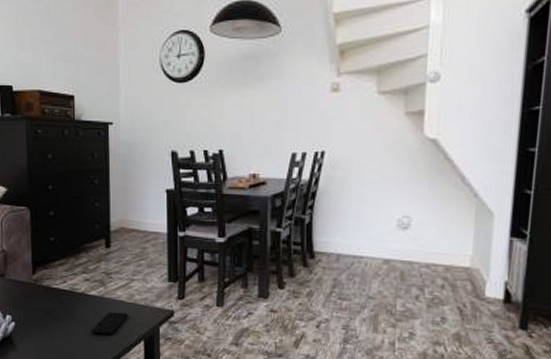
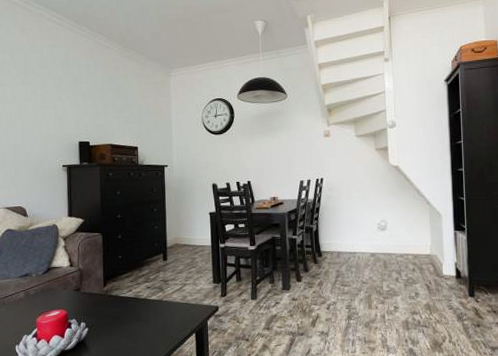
smartphone: present [91,312,129,335] -> none [152,311,183,332]

